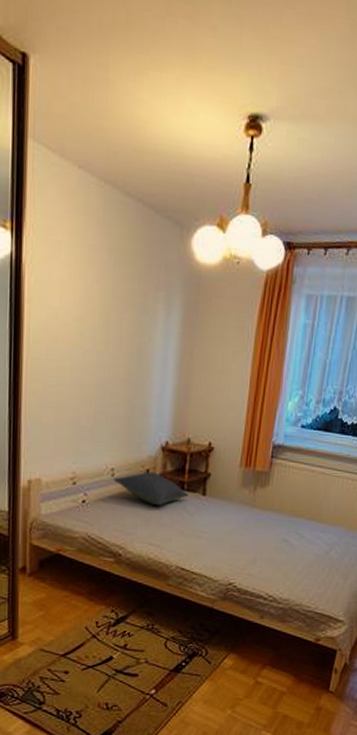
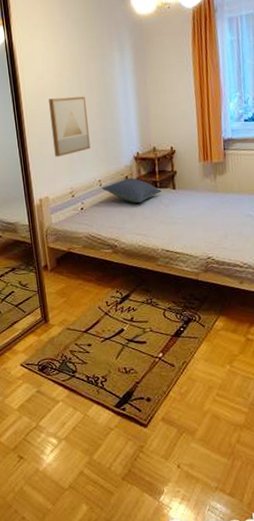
wall art: none [58,349,111,429] -> present [49,96,91,157]

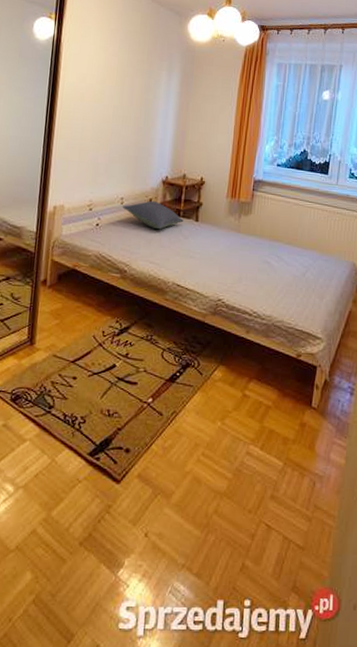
wall art: present [49,96,91,157] -> none [80,104,124,166]

